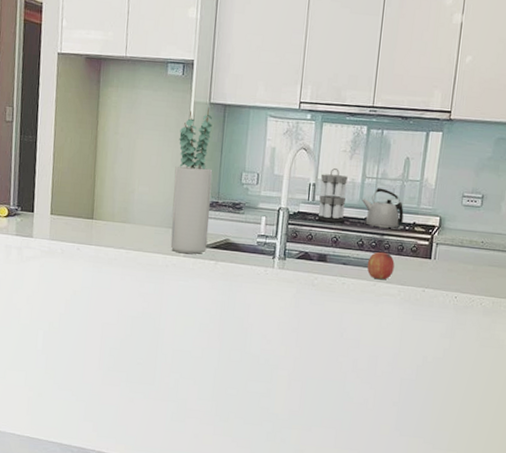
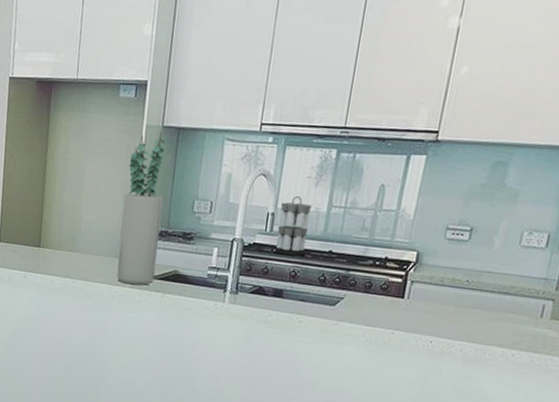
kettle: present [361,188,404,229] -> none [326,218,375,264]
fruit: present [367,251,395,280] -> none [328,288,361,320]

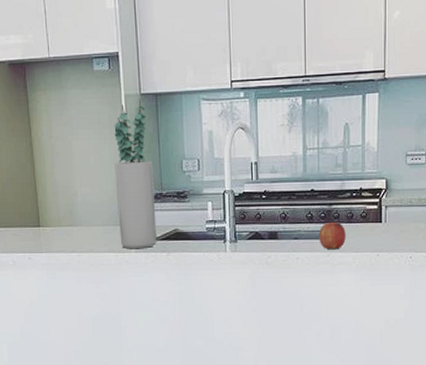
spice rack: present [274,195,311,257] -> none [262,143,291,200]
fruit: none [328,288,361,320] -> present [318,221,346,250]

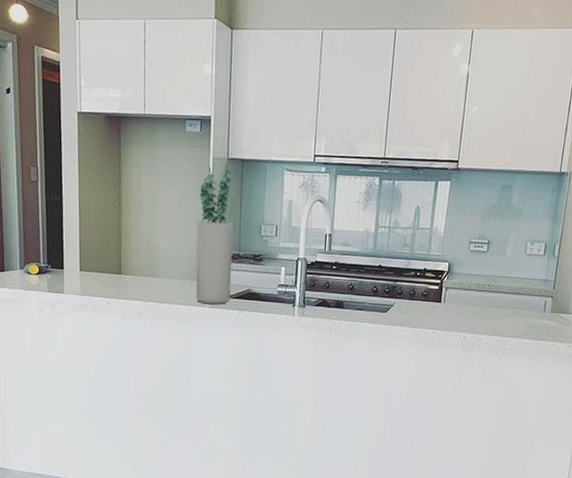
fruit: present [318,221,346,250] -> none [381,297,407,324]

